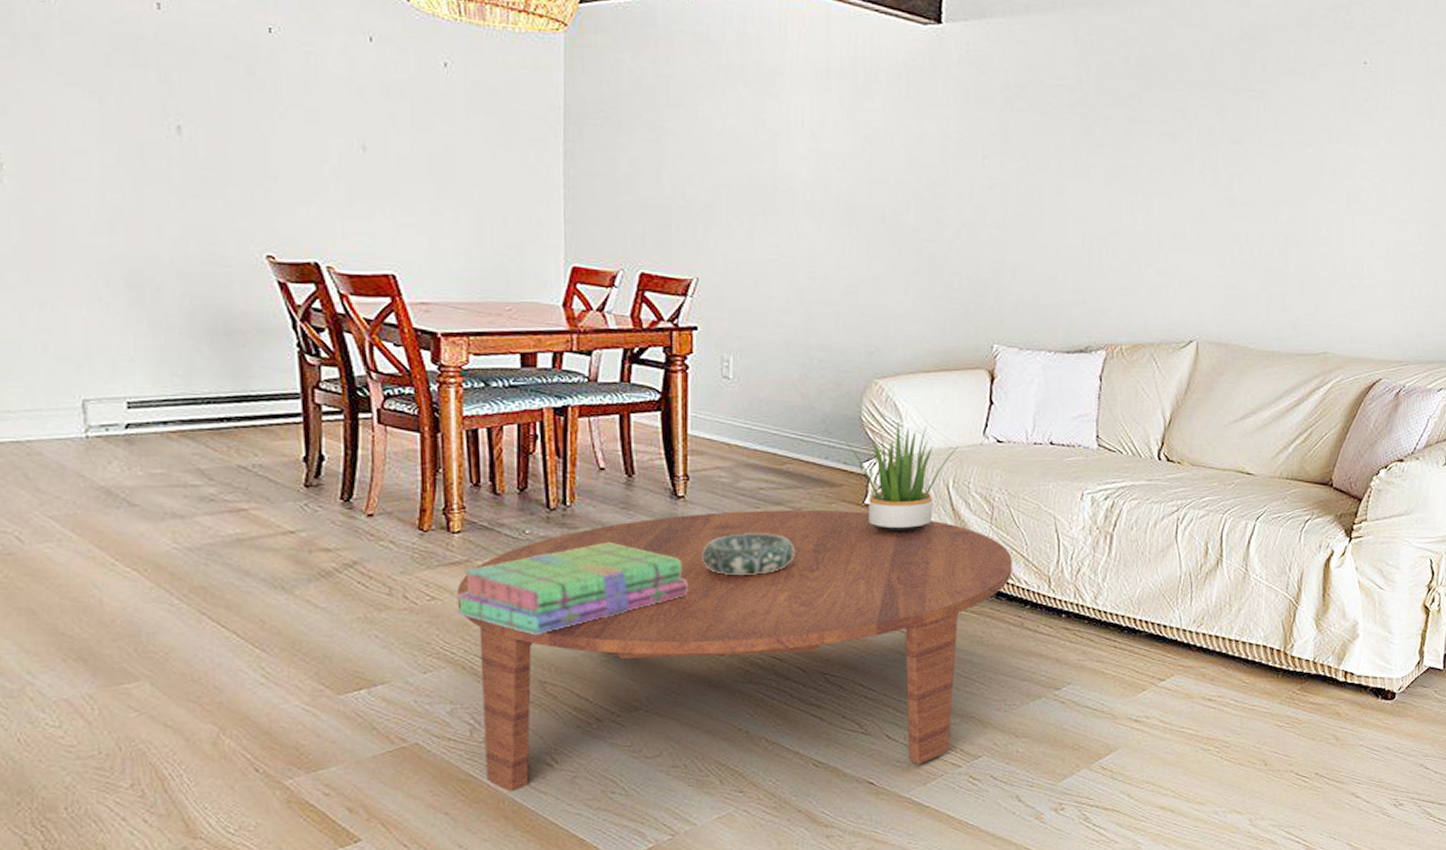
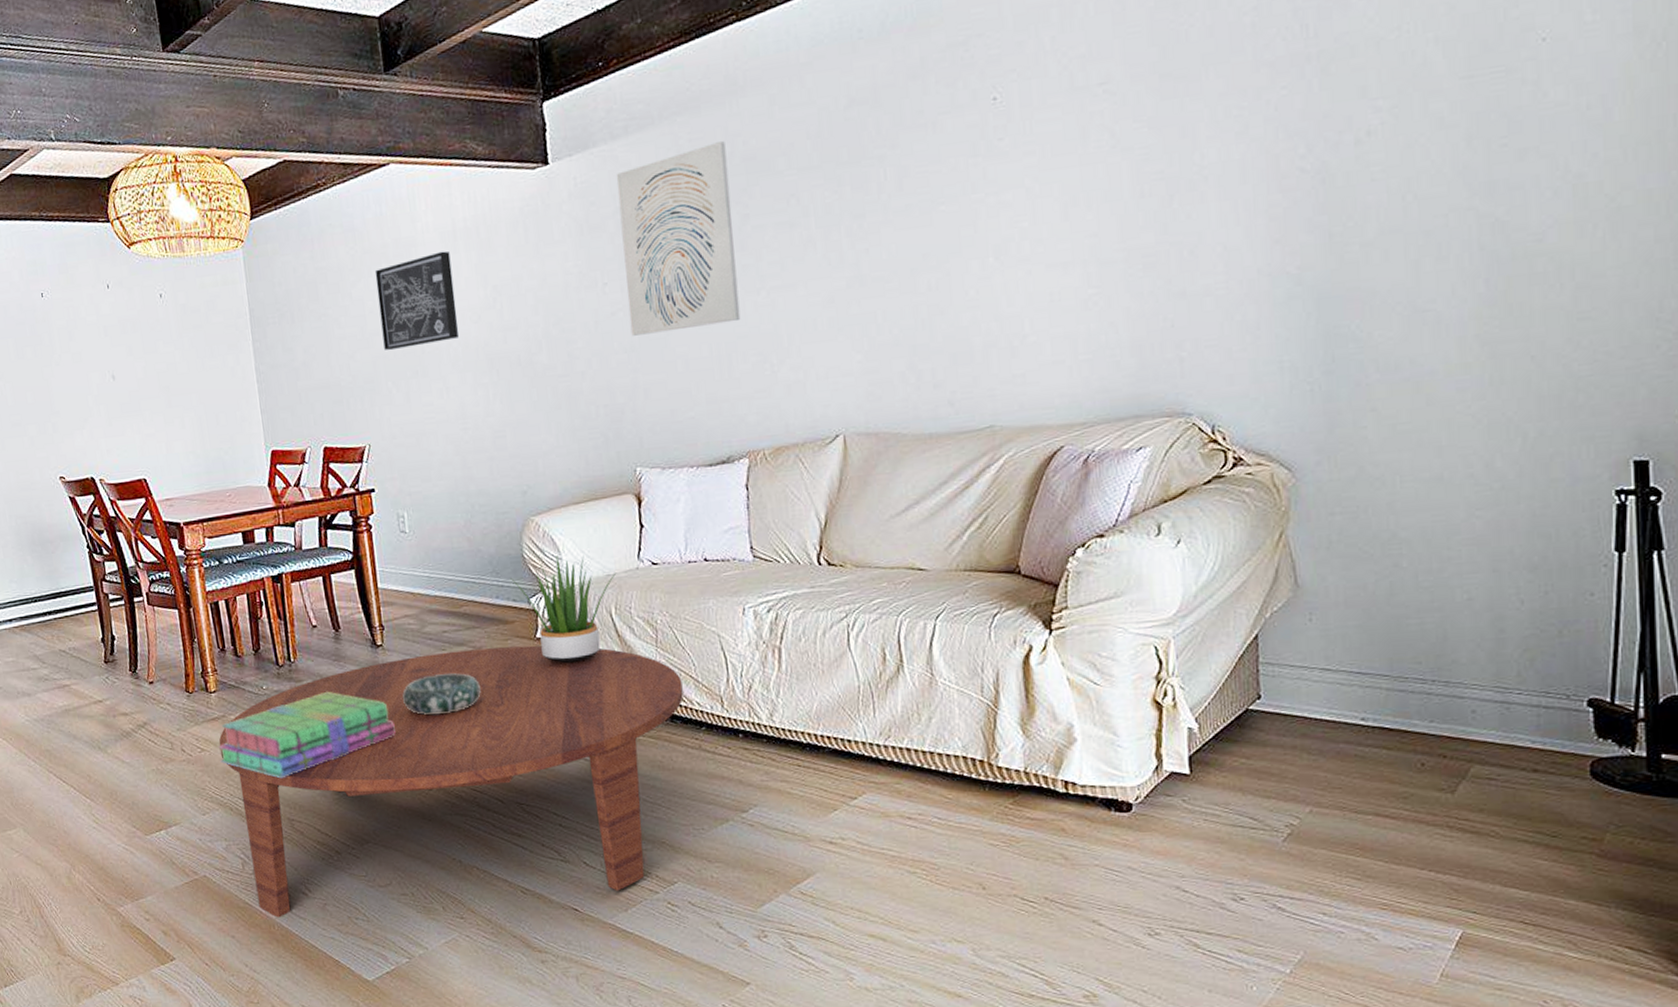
wall art: none [729,87,820,183] -> present [374,251,459,351]
wall art: none [1006,42,1123,218] -> present [616,141,741,336]

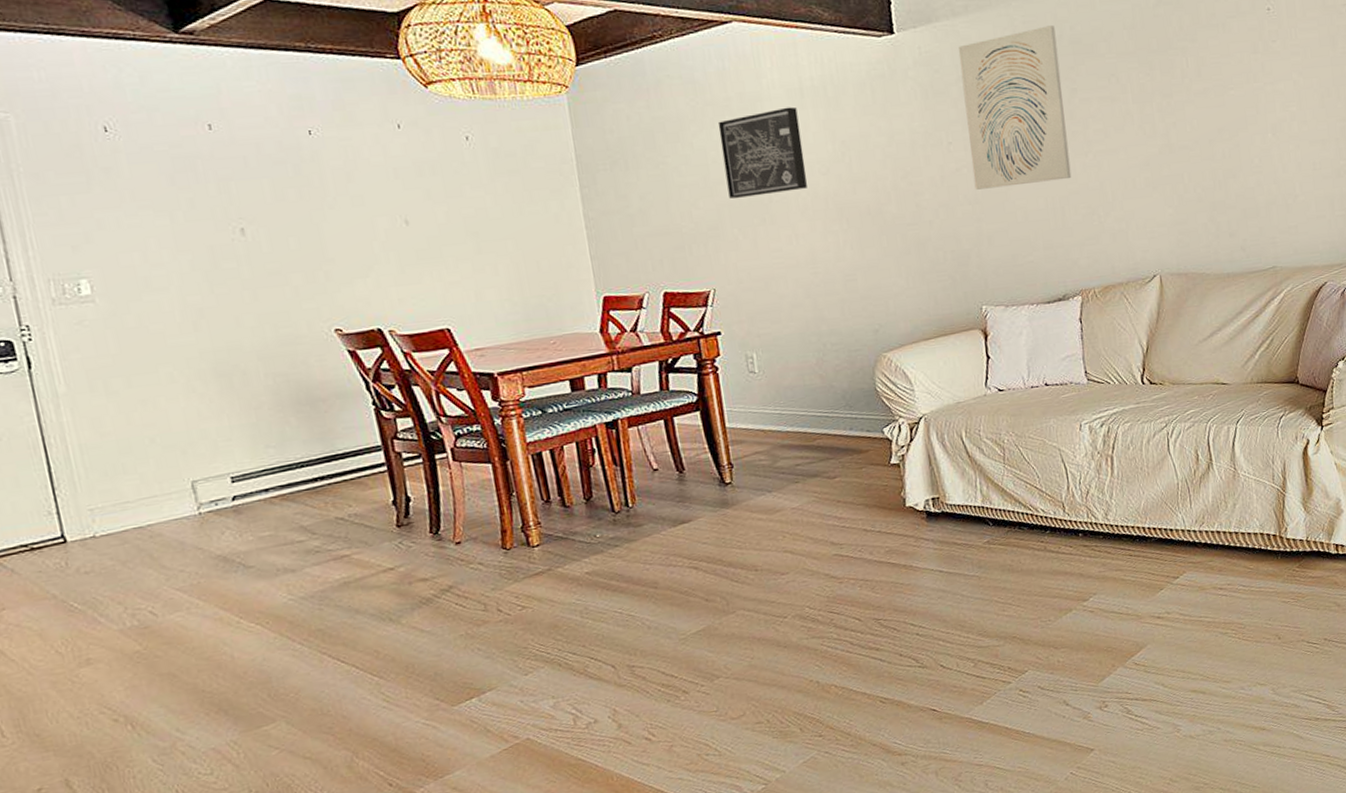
coffee table: present [218,645,684,918] -> none [543,468,1030,768]
stack of books: present [219,692,396,779] -> none [544,533,747,626]
decorative bowl: present [402,673,481,715] -> none [754,503,836,546]
potted plant: present [510,555,617,664] -> none [864,385,966,485]

